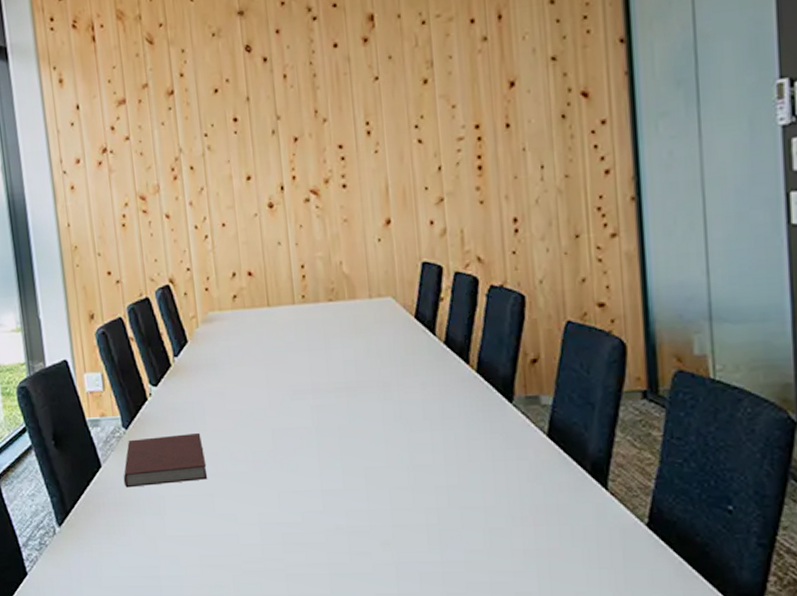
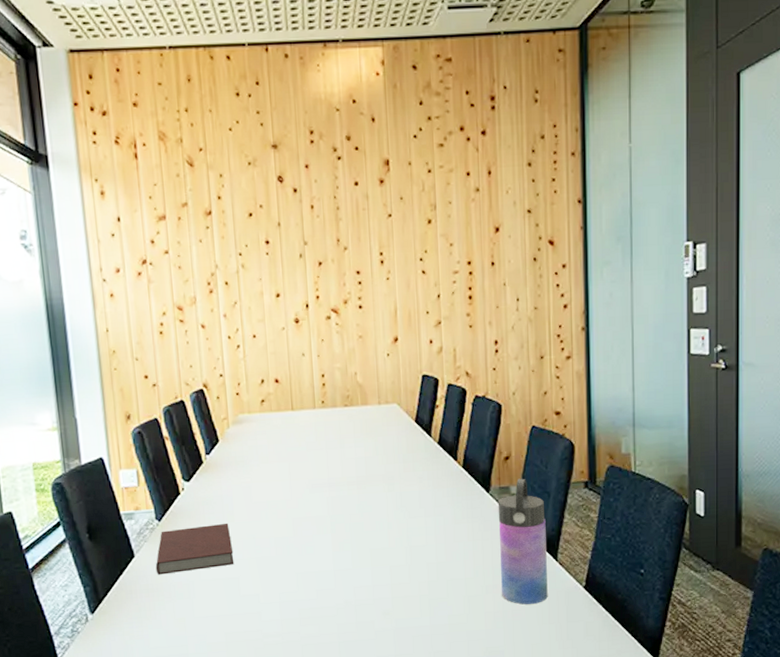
water bottle: none [524,386,596,542] -> present [497,478,548,605]

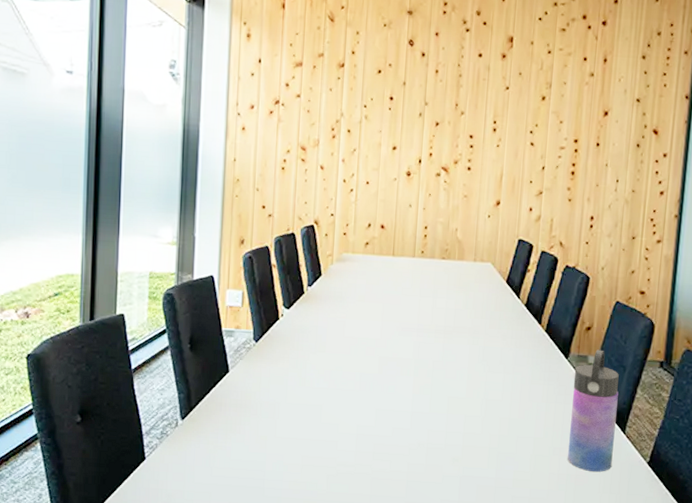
notebook: present [155,523,234,575] -> none [246,351,321,393]

